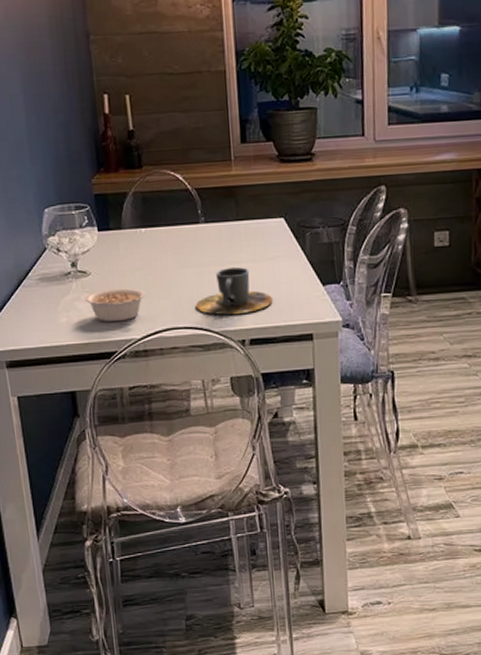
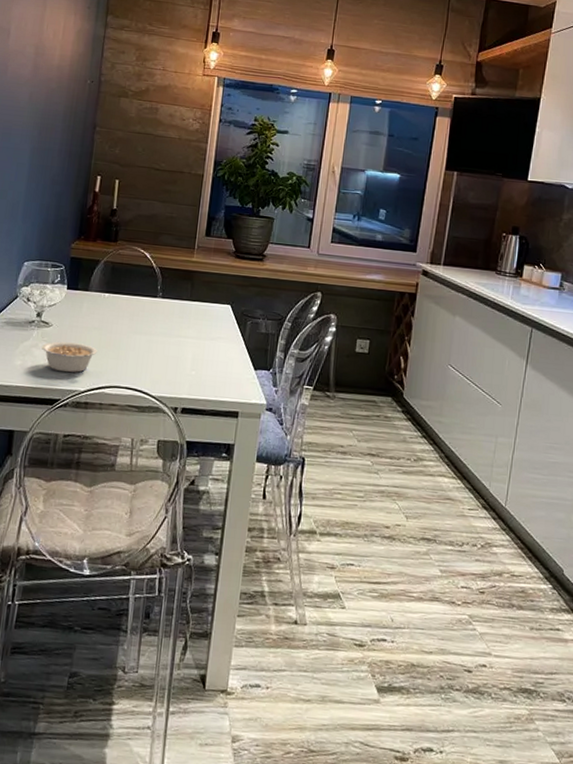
cup: present [196,267,273,315] -> none [140,340,209,384]

